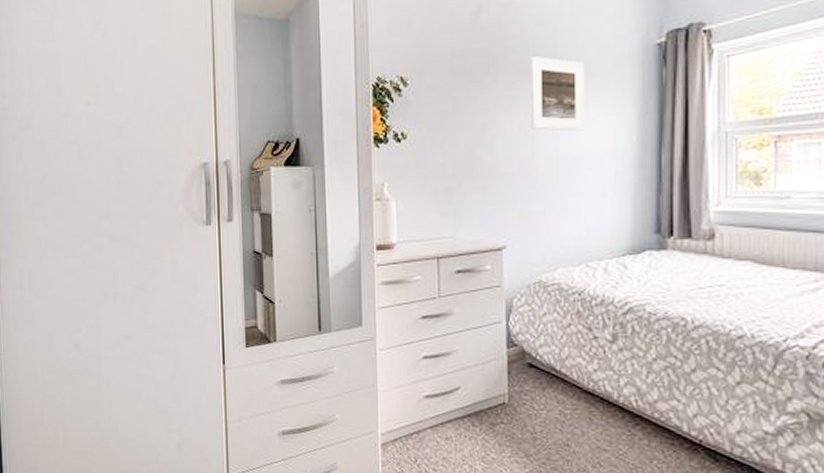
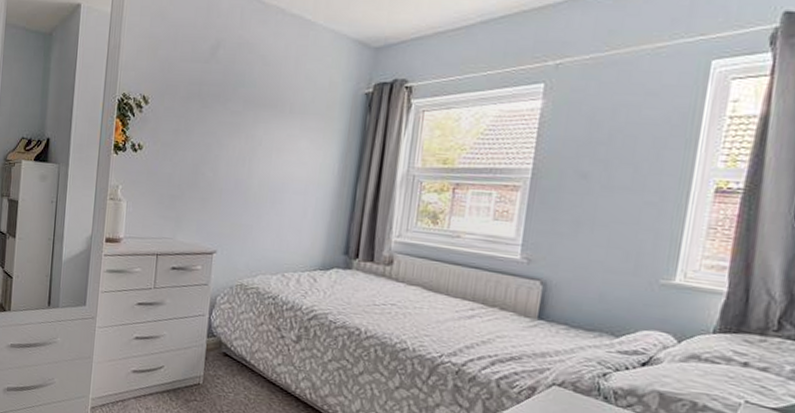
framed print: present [530,56,586,131] -> none [249,92,302,160]

